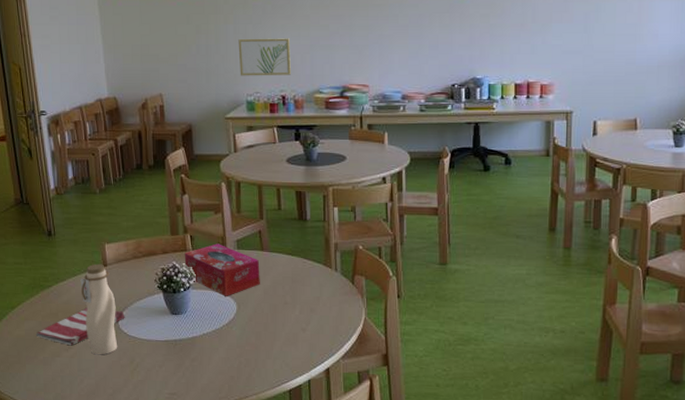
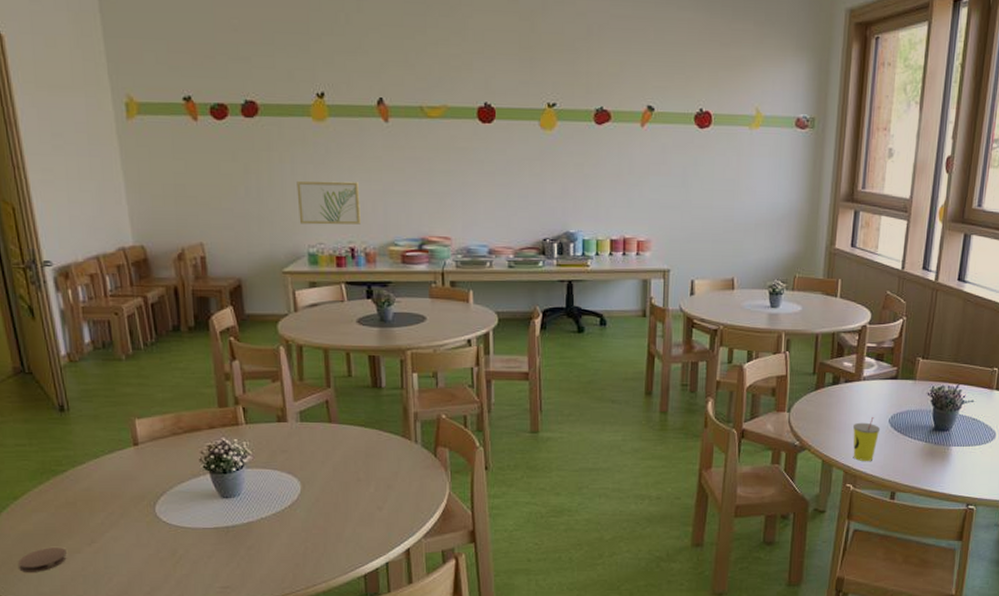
coaster: none [13,351,49,371] -> present [18,547,67,572]
dish towel: present [36,307,125,346] -> none [47,494,163,540]
water bottle: present [80,263,118,355] -> none [104,442,155,549]
tissue box: present [184,243,260,296] -> none [235,416,328,475]

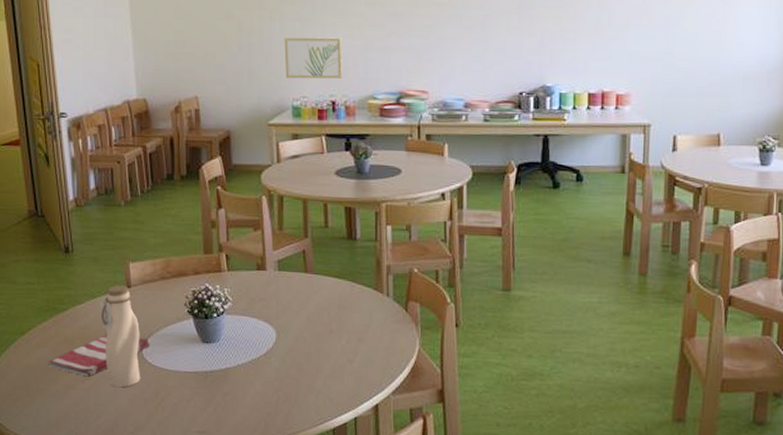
coaster: present [18,547,67,572] -> none [21,382,62,405]
dish towel: none [47,494,163,540] -> present [48,334,150,377]
water bottle: none [104,442,155,549] -> present [100,284,141,388]

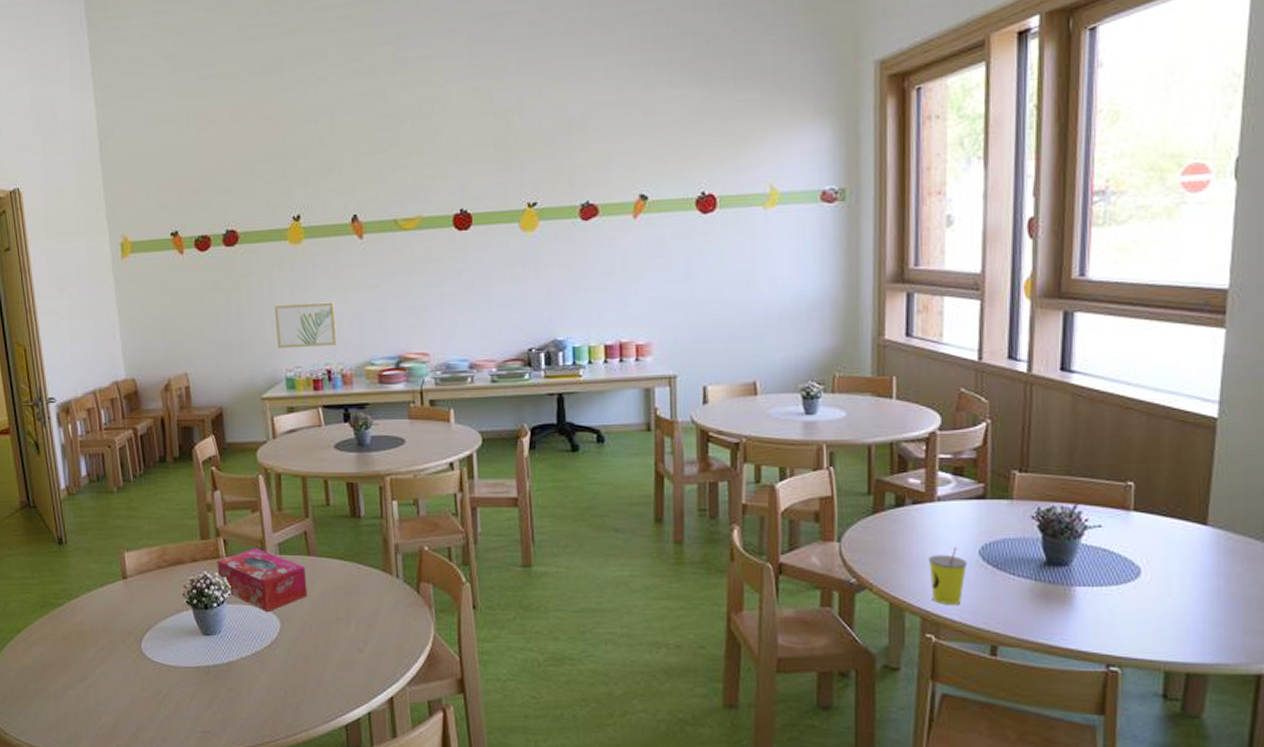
dish towel: present [48,334,150,377] -> none [45,629,149,676]
water bottle: present [100,284,141,388] -> none [96,576,141,686]
tissue box: none [218,264,303,323] -> present [217,548,307,612]

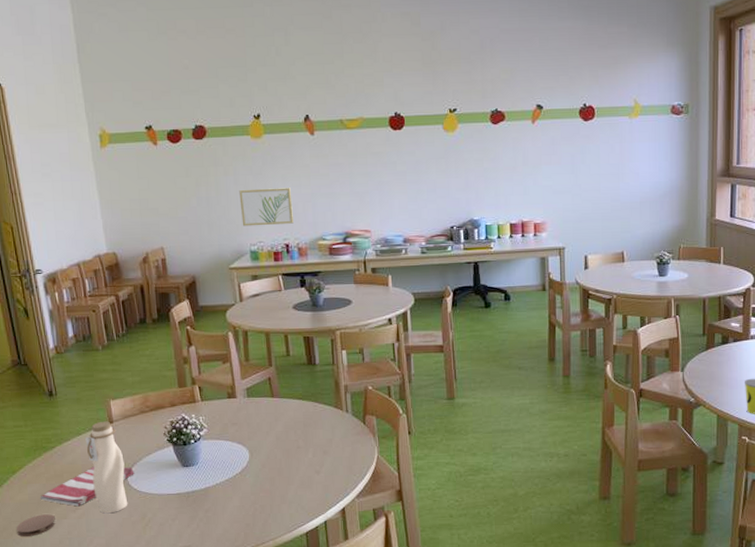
coaster: none [19,682,61,707] -> present [16,514,56,537]
dish towel: none [45,629,149,676] -> present [40,466,134,507]
water bottle: none [96,576,141,686] -> present [85,421,128,514]
tissue box: present [217,548,307,612] -> none [193,393,272,445]

